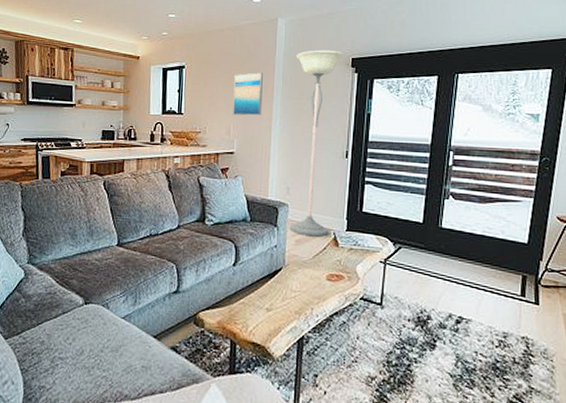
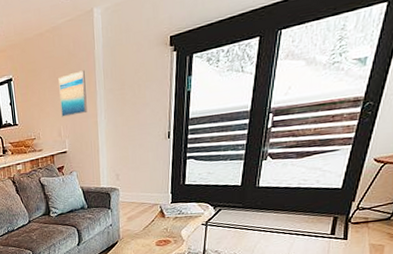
floor lamp: present [289,50,344,237] -> none [114,31,162,213]

